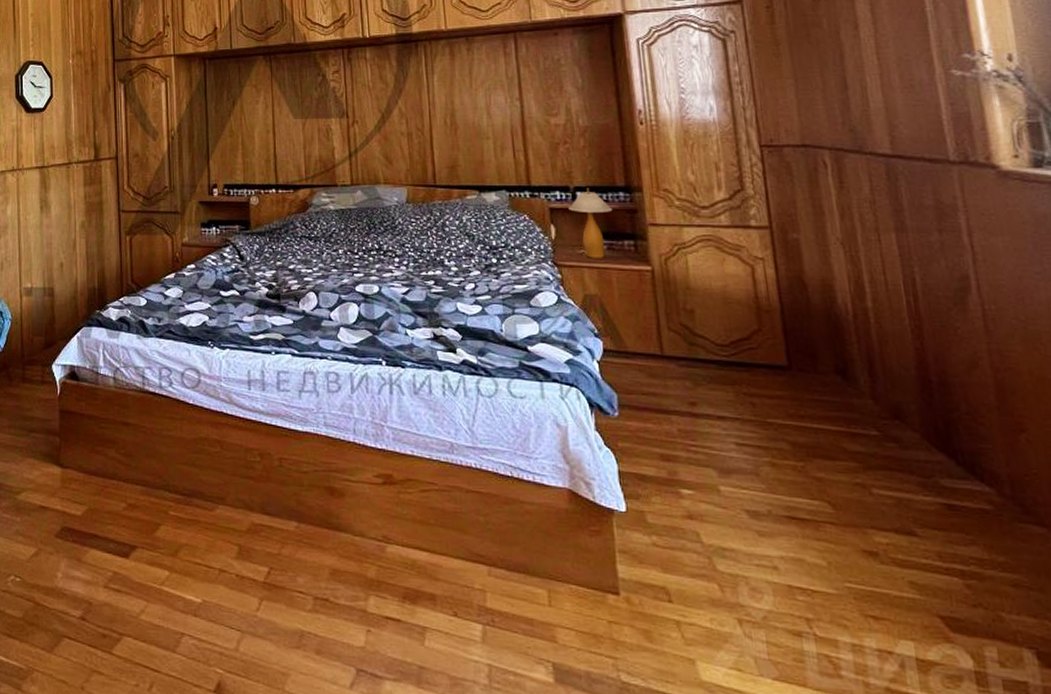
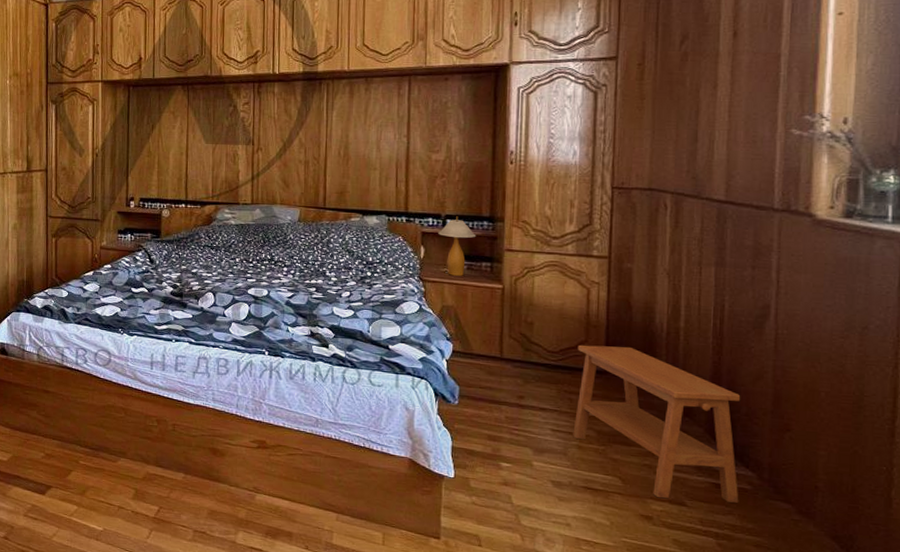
side table: none [751,334,982,529] -> present [573,345,741,503]

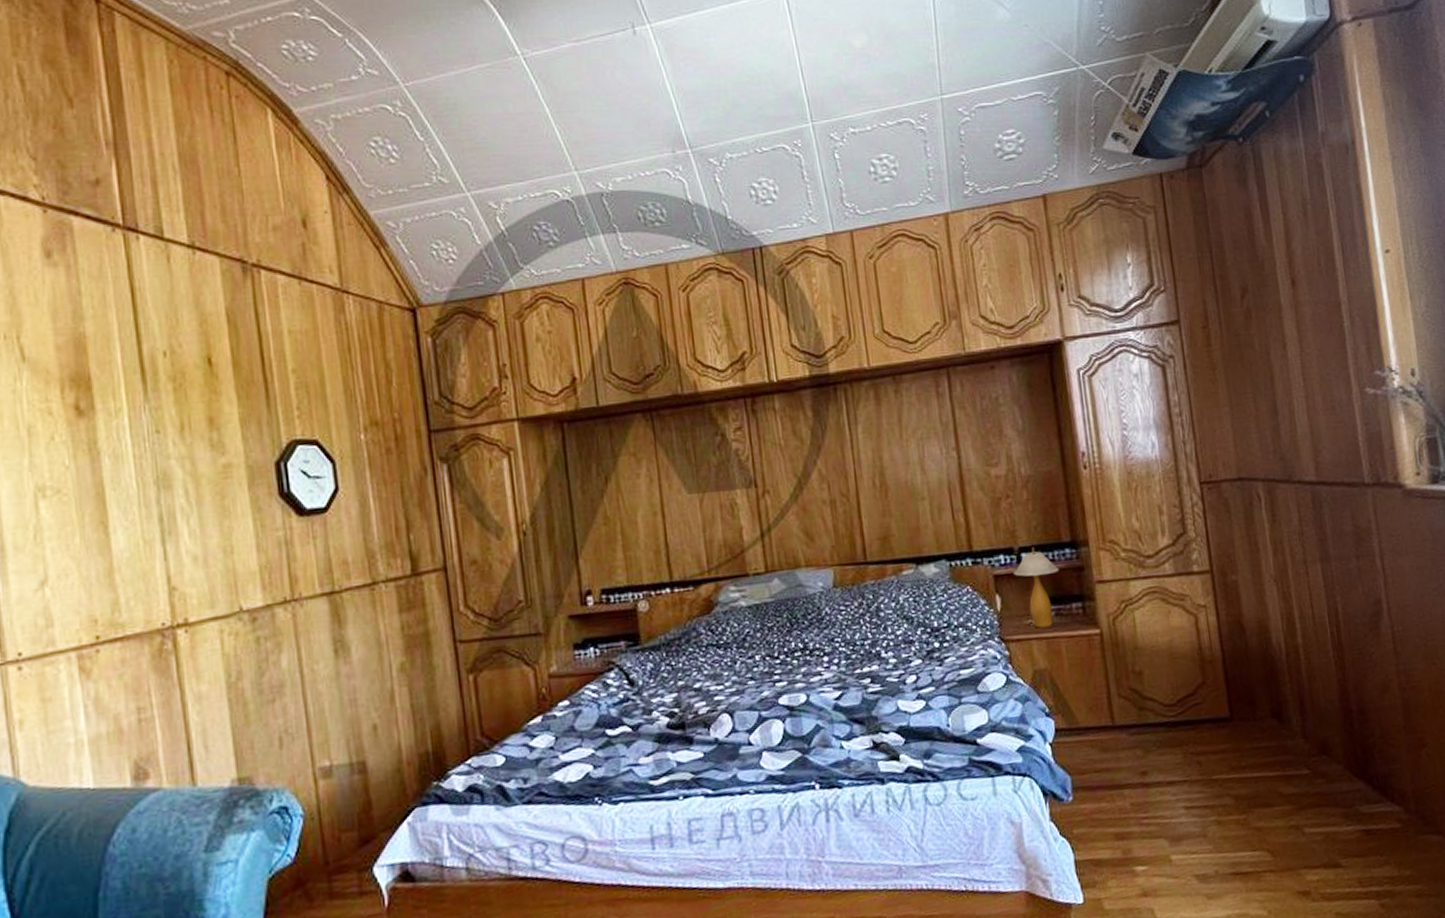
side table: present [573,345,741,503] -> none [1196,680,1393,866]

